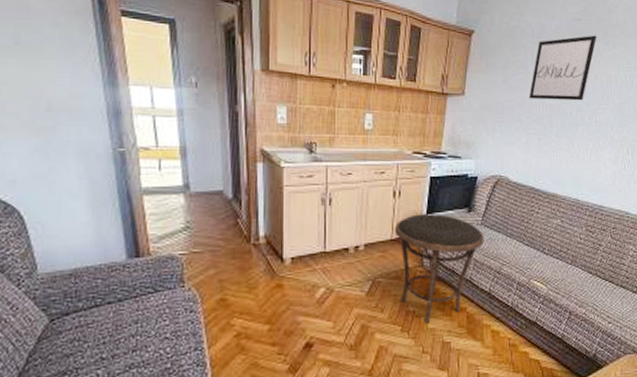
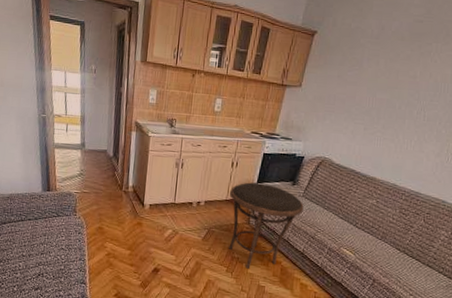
wall art: present [528,35,597,101] -> none [360,36,438,97]

